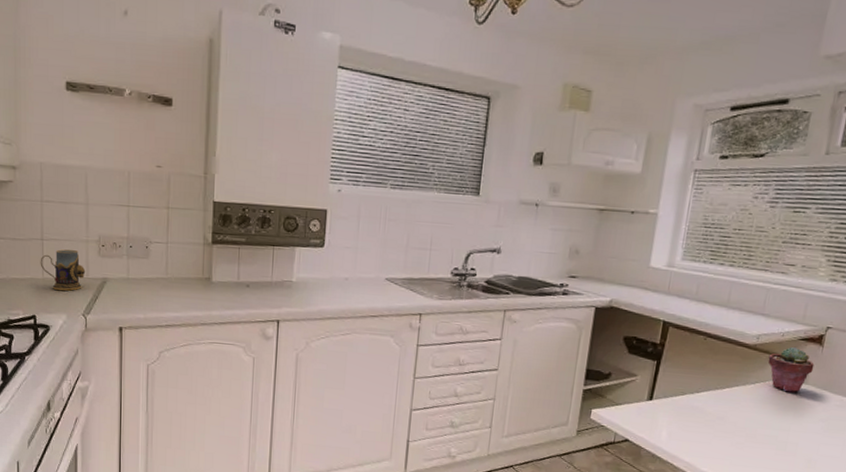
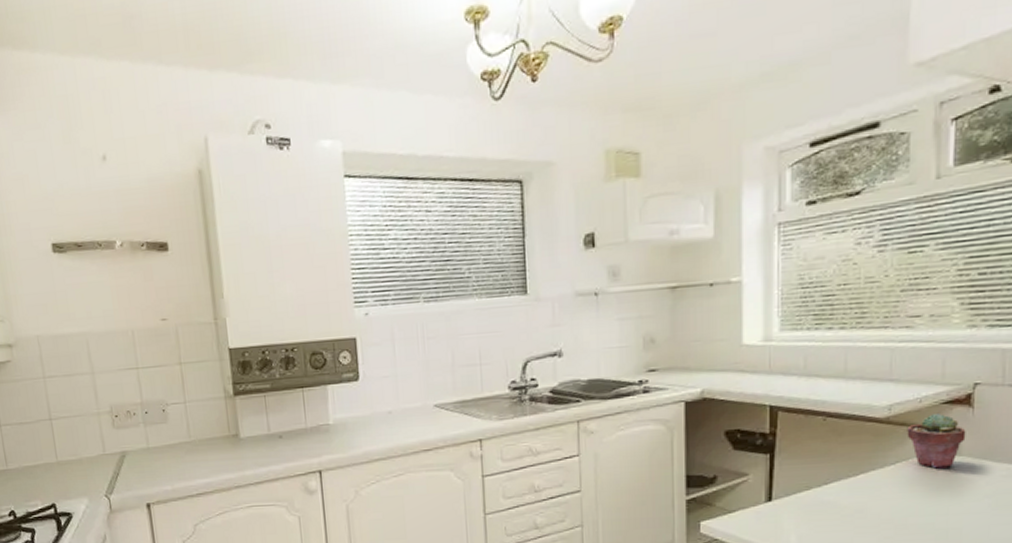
mug: present [40,249,86,291] -> none [51,426,102,472]

